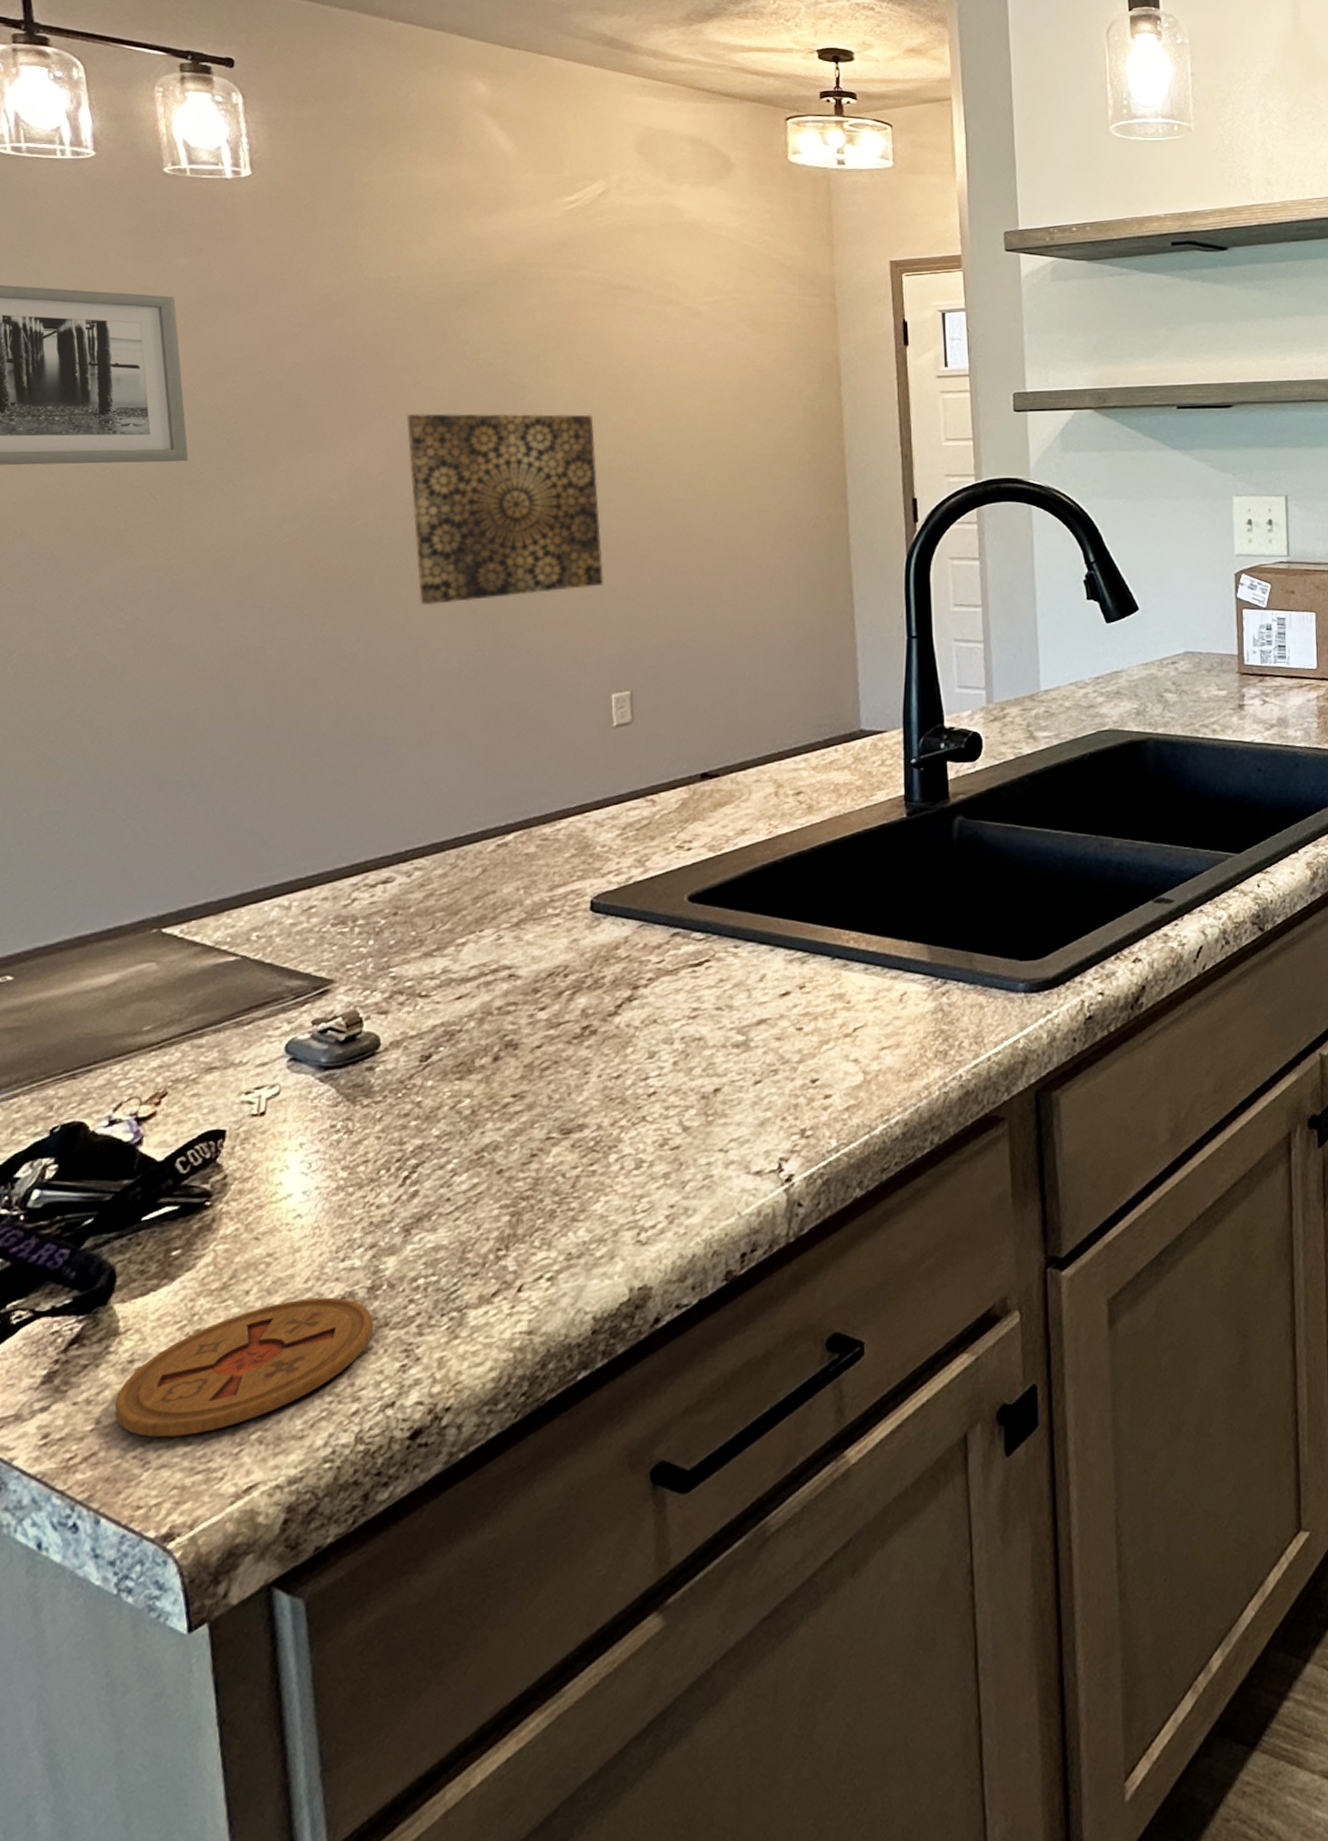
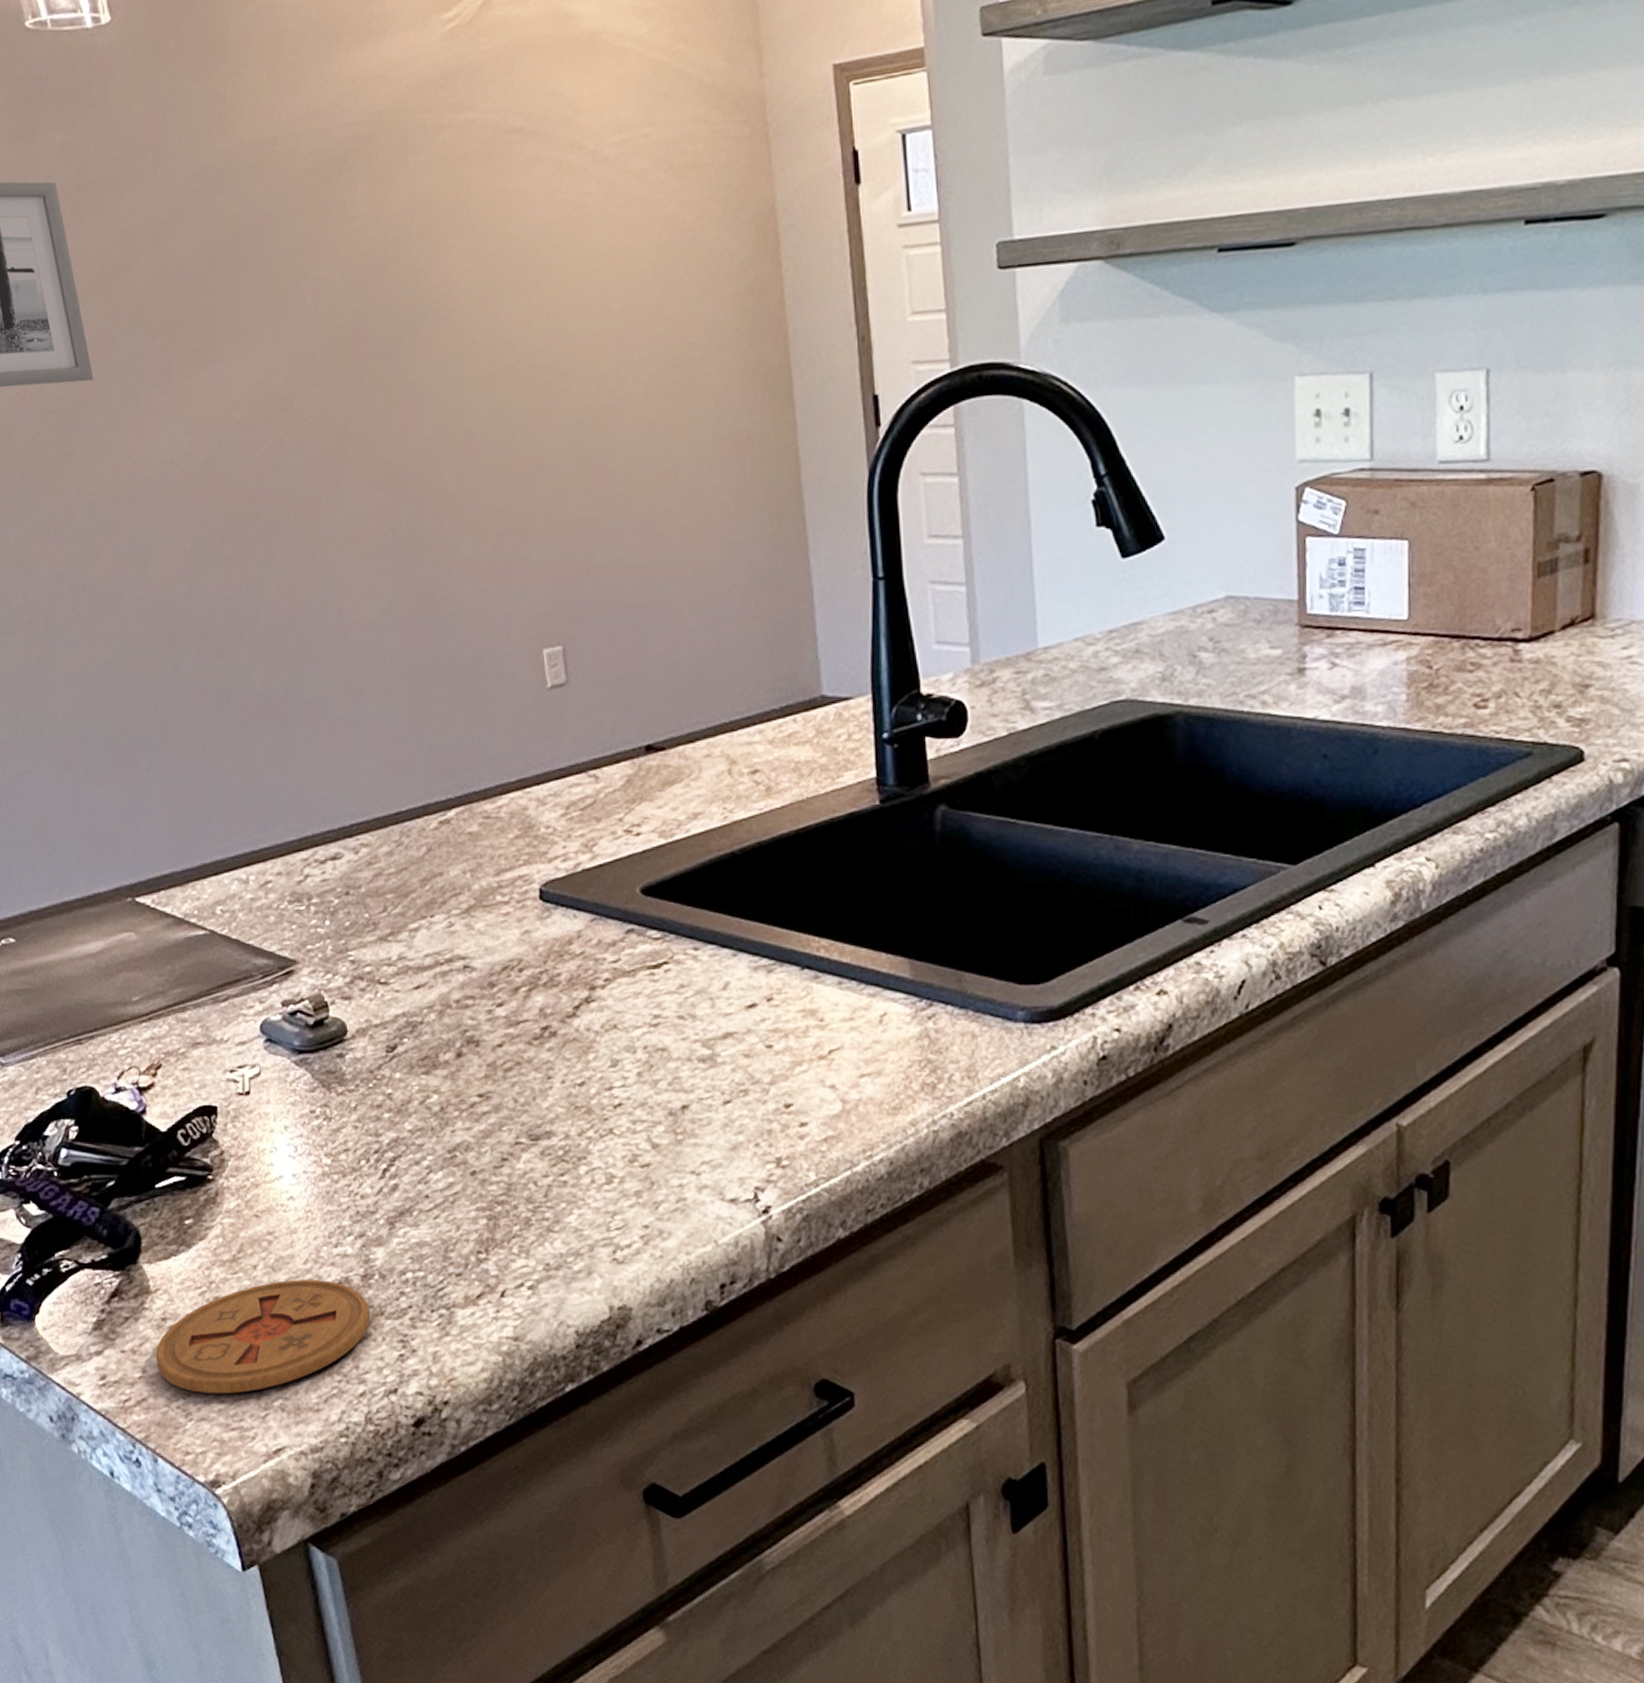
wall art: present [407,413,603,606] -> none [300,301,524,545]

